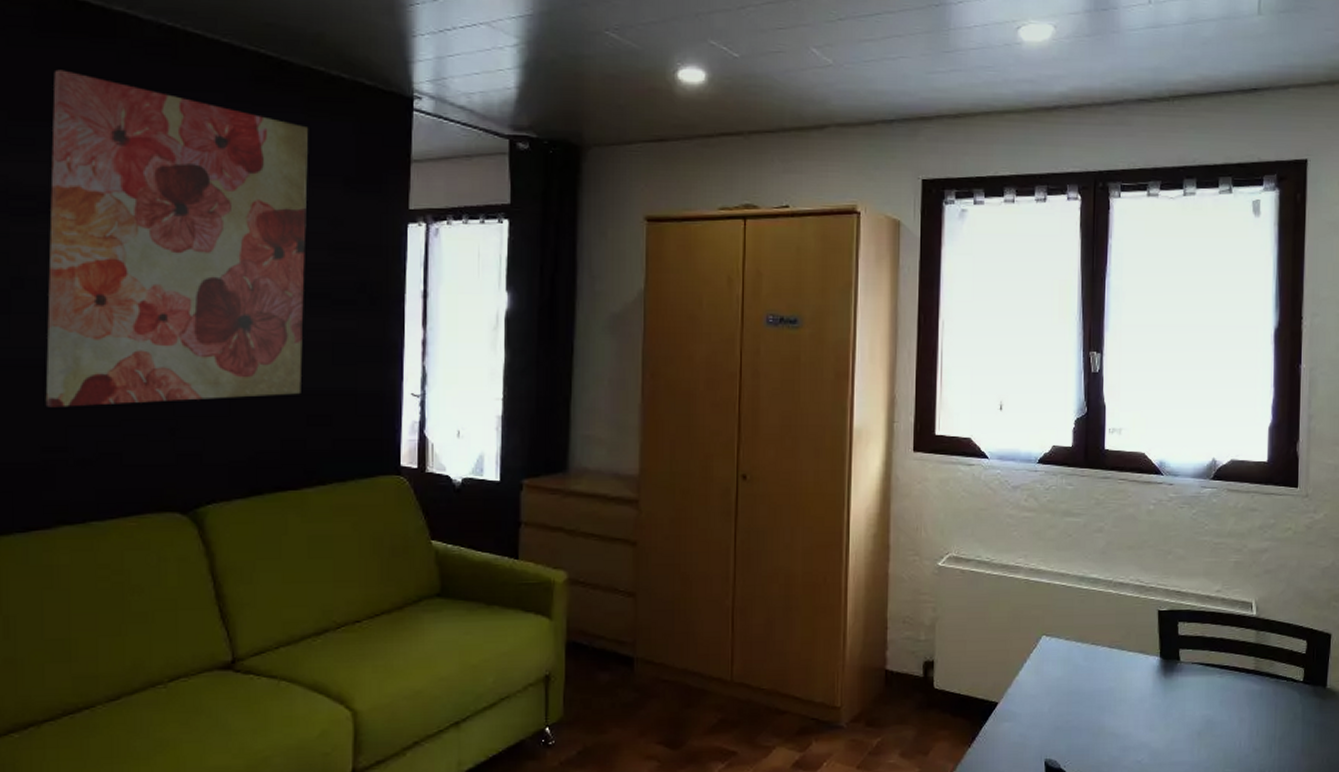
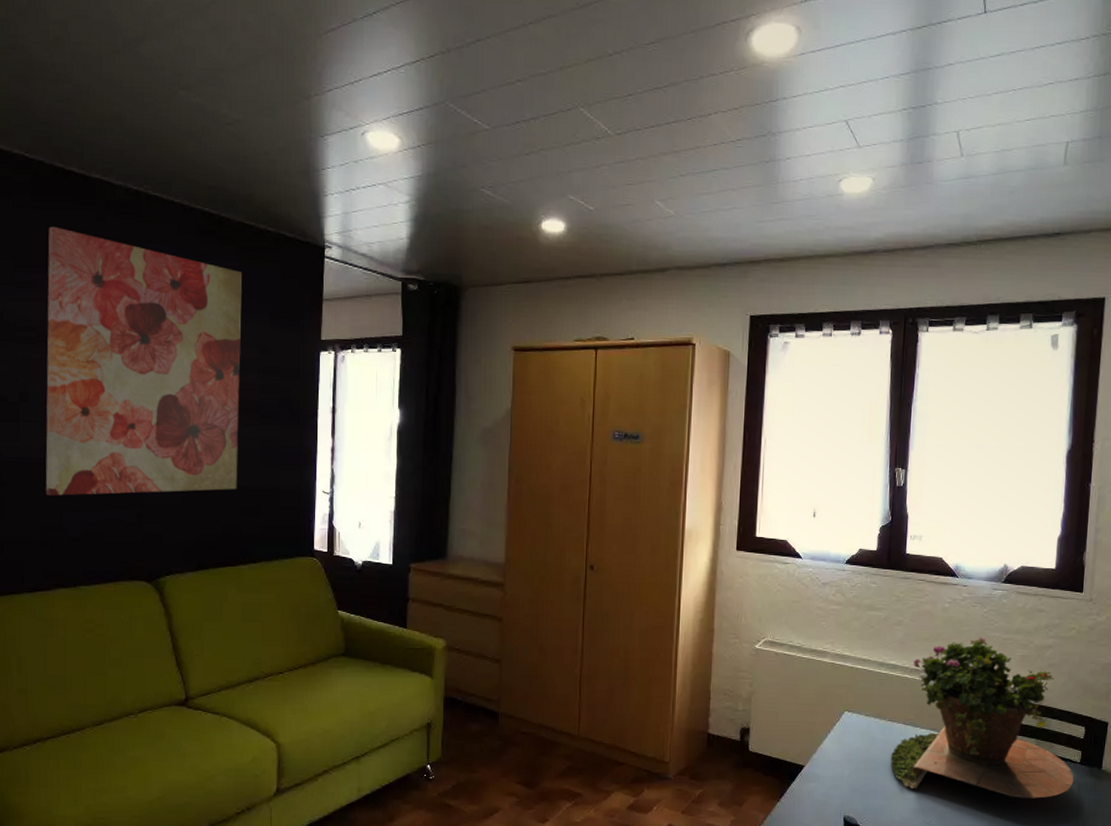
potted plant: none [1096,541,1297,727] -> present [890,636,1074,799]

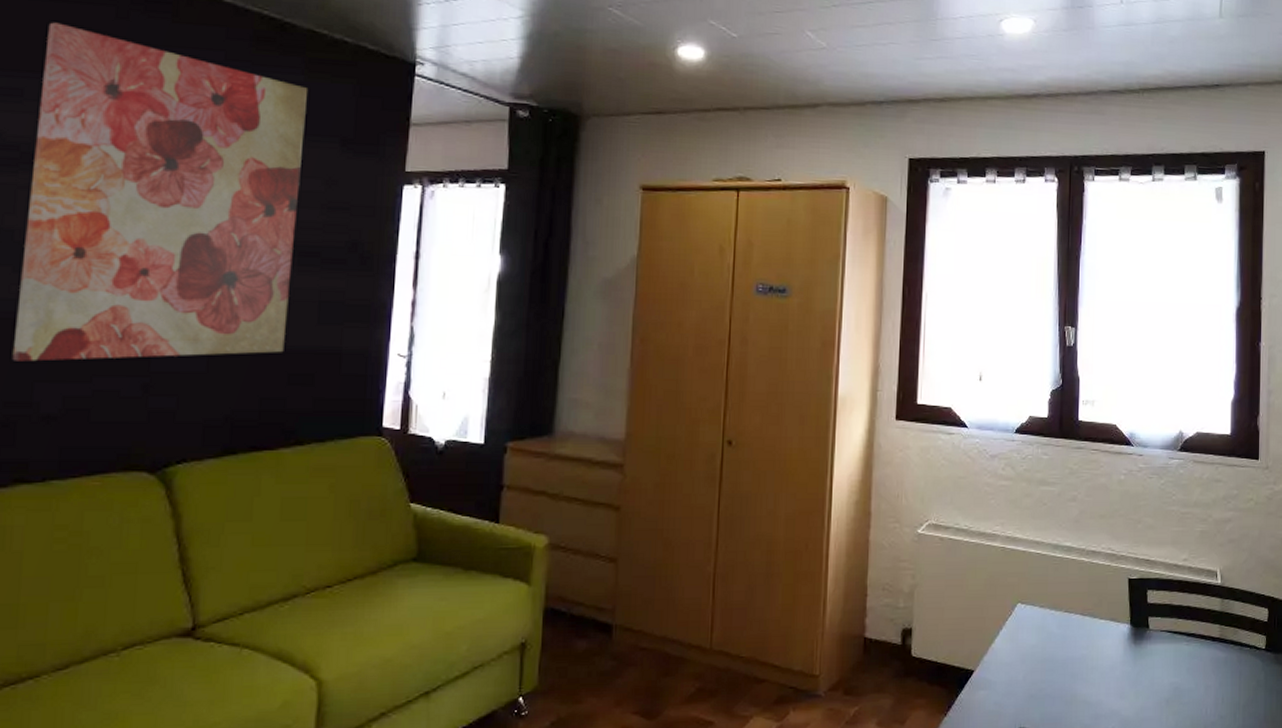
potted plant: present [890,636,1074,799] -> none [1068,511,1260,694]

